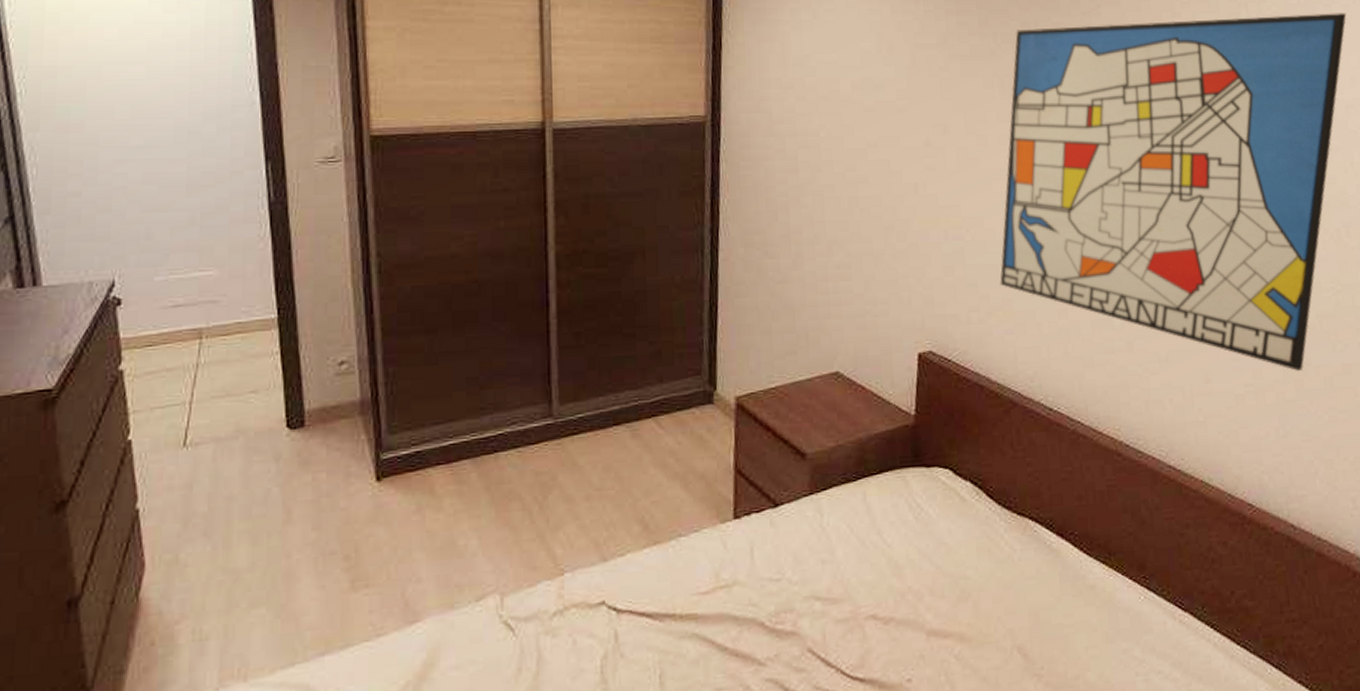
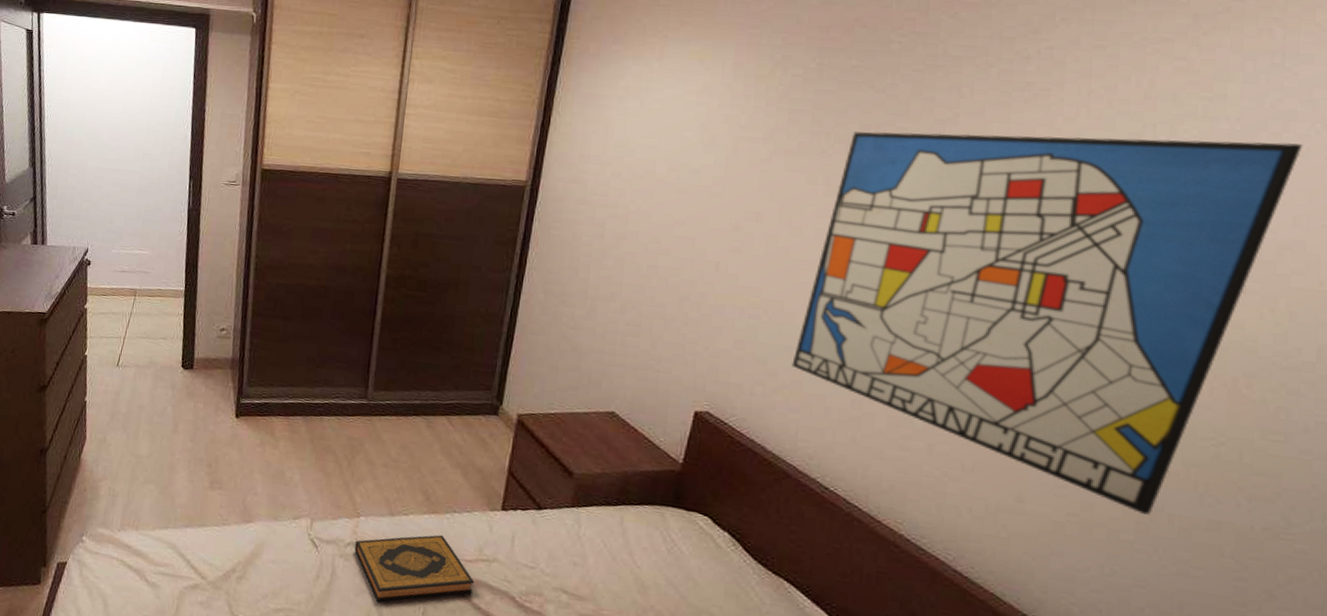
hardback book: none [563,569,716,679] -> present [355,535,475,602]

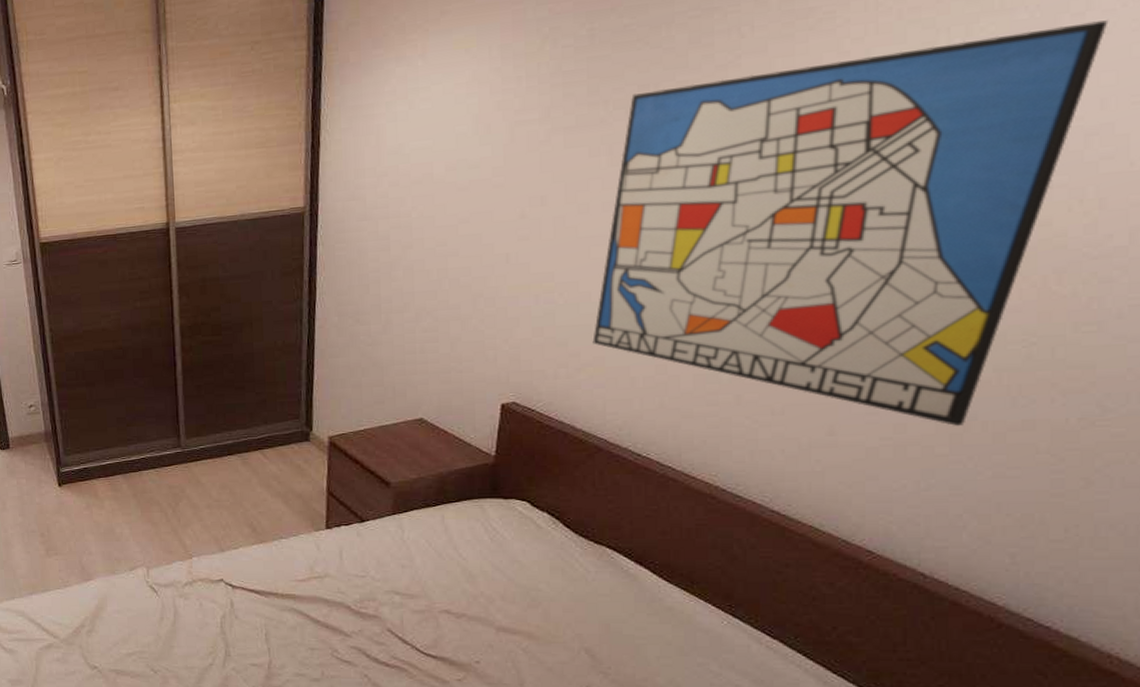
hardback book: present [355,535,475,602] -> none [192,562,310,631]

